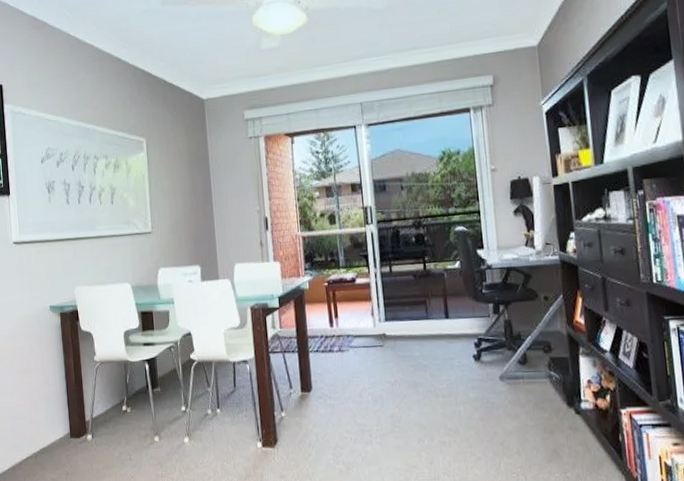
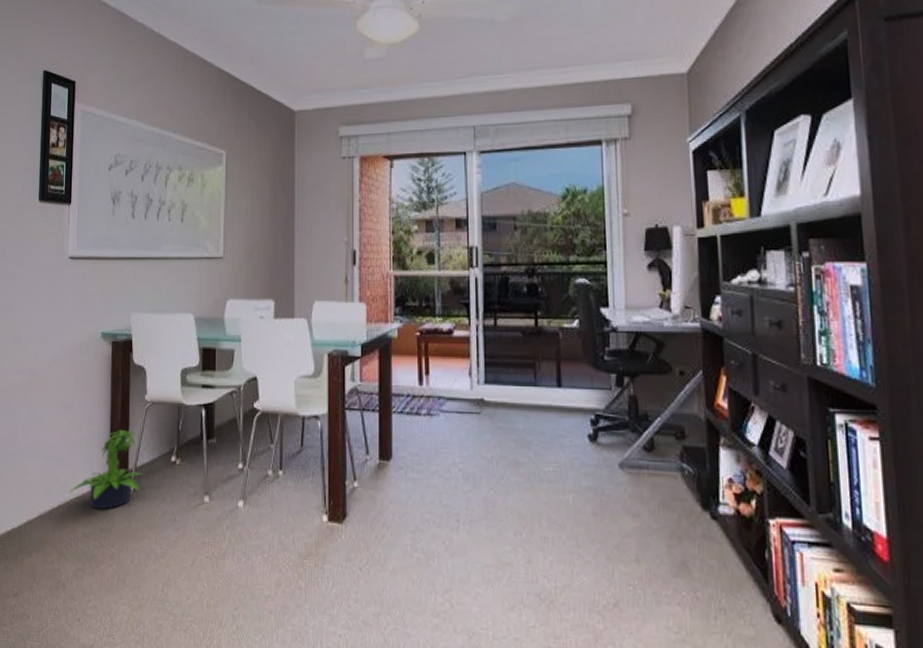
potted plant: none [36,387,104,457] -> present [70,429,149,510]

